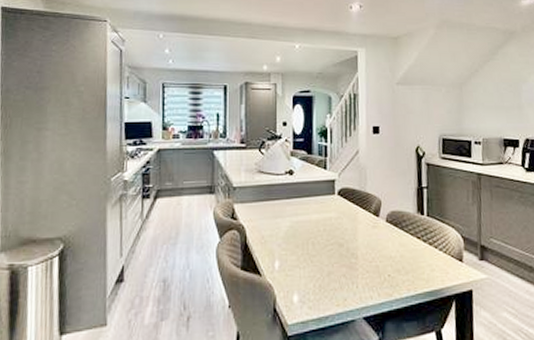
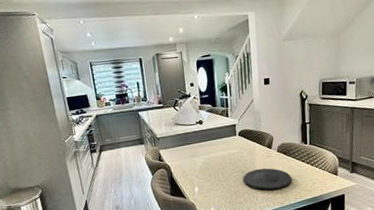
plate: none [340,242,405,275] -> present [243,168,292,191]

